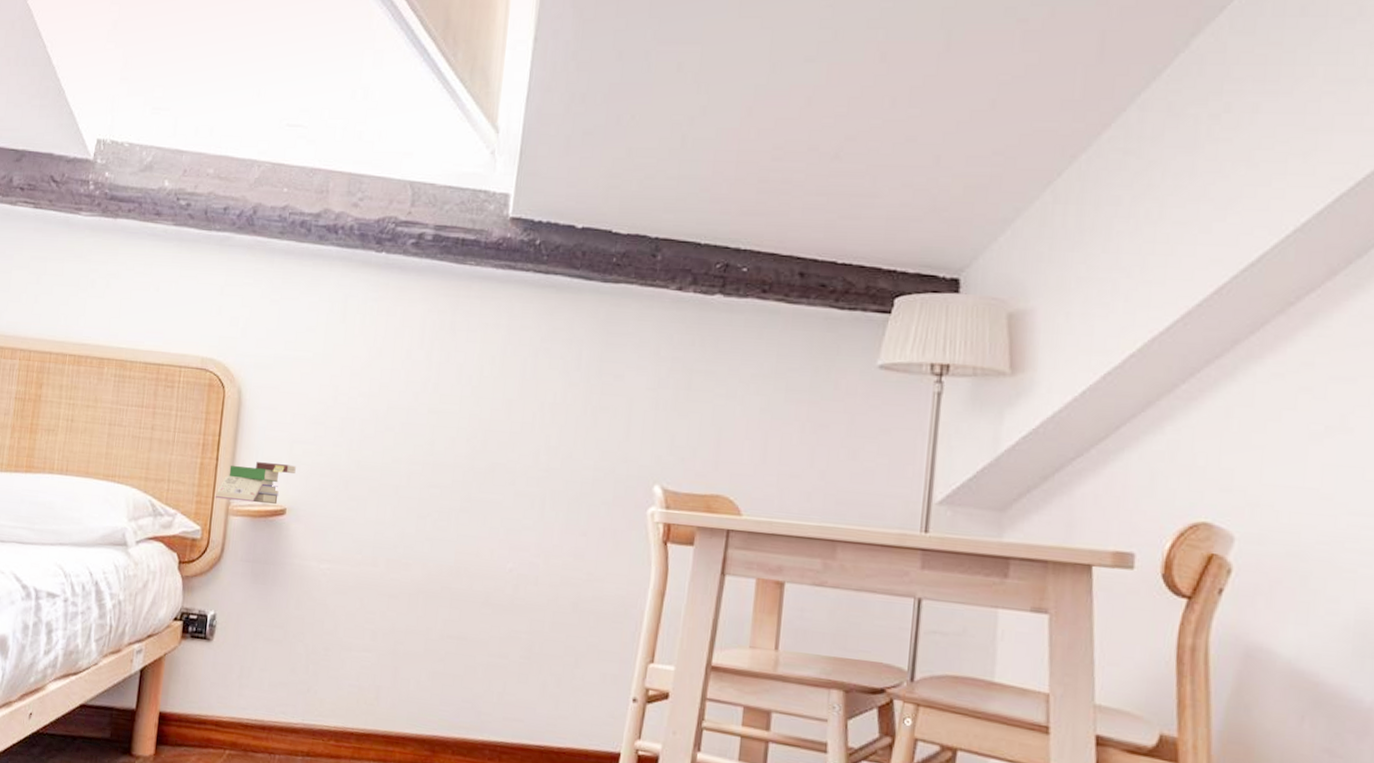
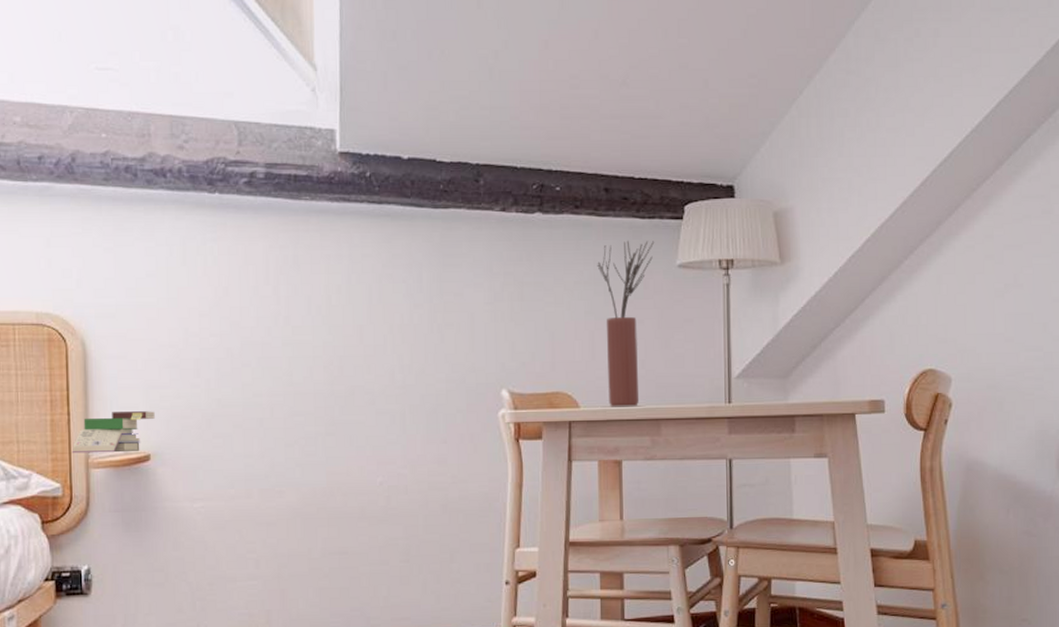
vase: none [776,332,853,523] -> present [597,240,655,407]

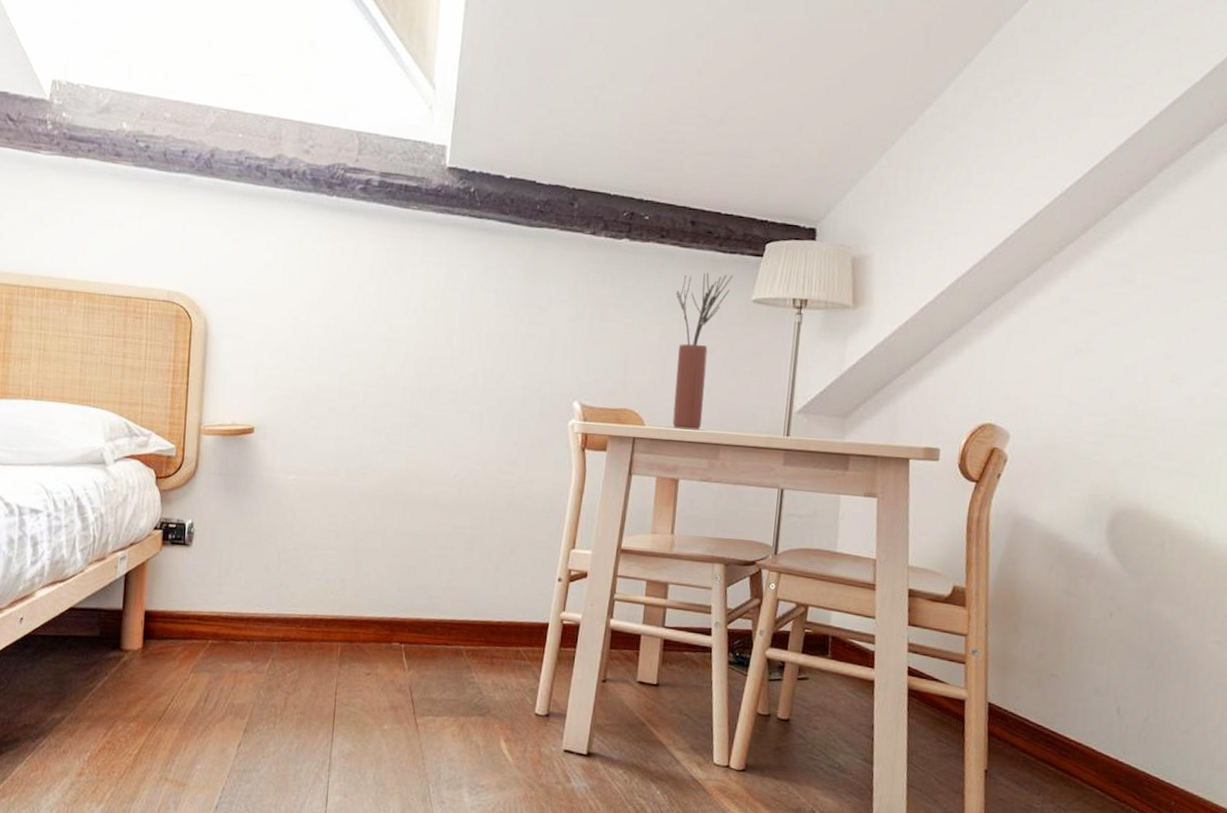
book: present [71,411,155,454] -> none [187,386,262,424]

